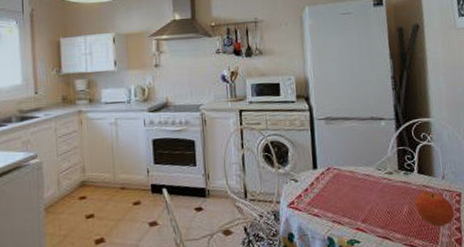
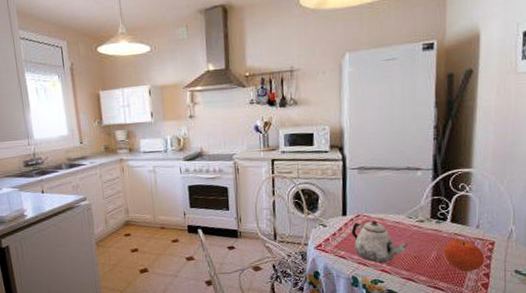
teapot: none [323,174,382,220] -> present [351,221,410,263]

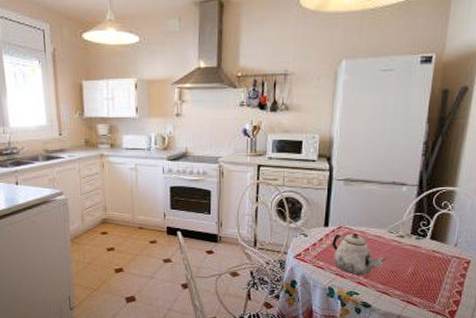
fruit: present [444,239,485,271] -> none [421,257,460,288]

